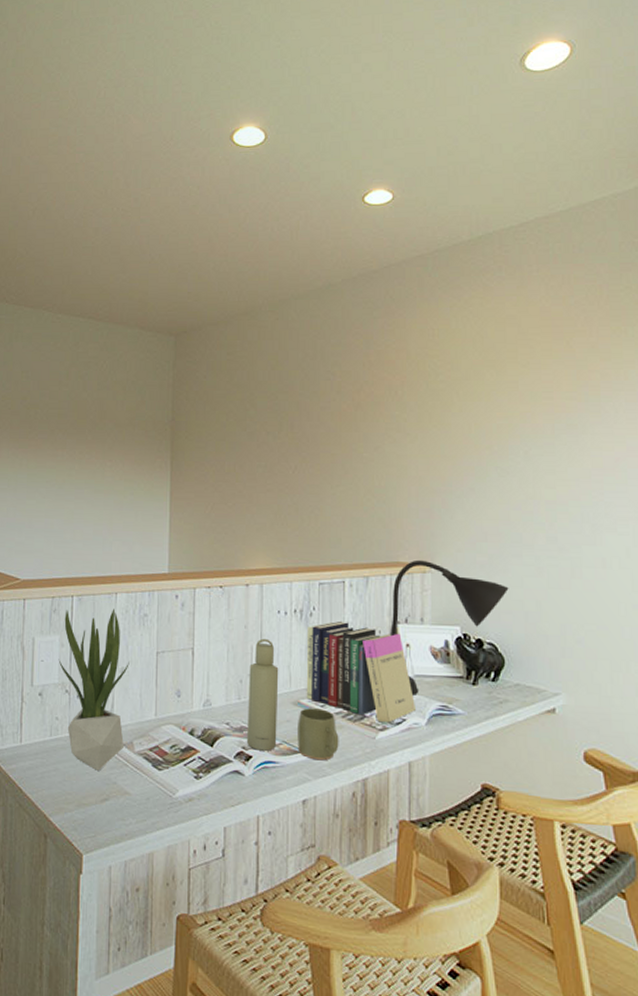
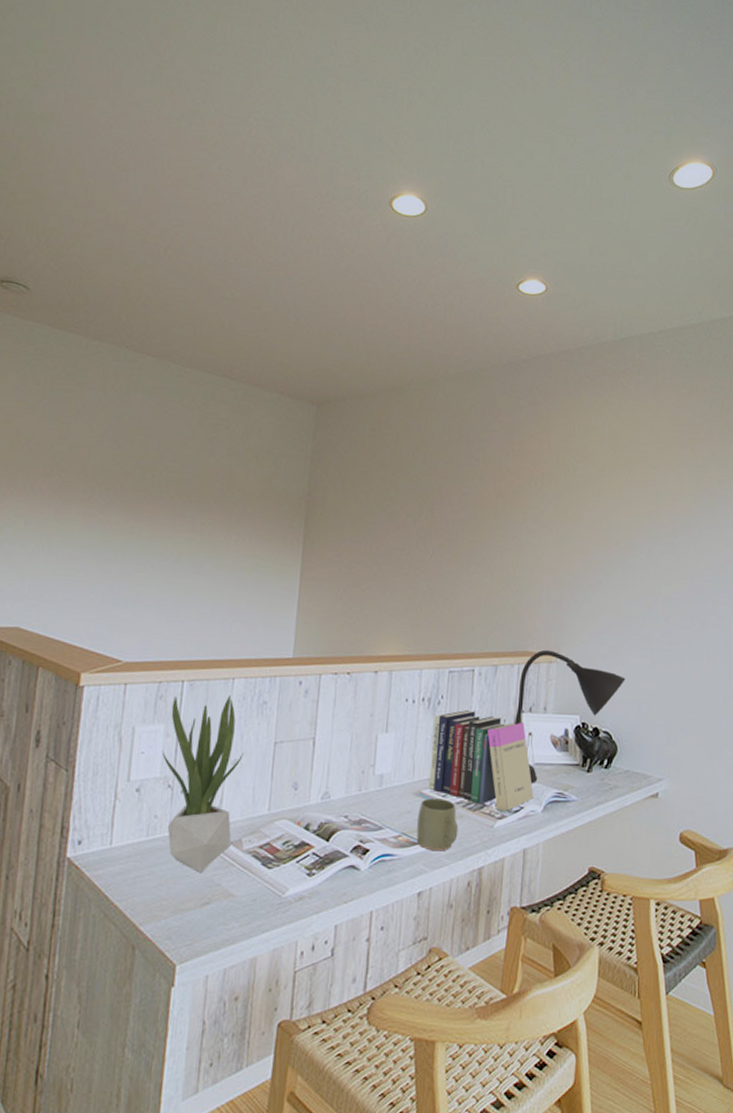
bottle: present [247,638,279,751] -> none [365,727,403,844]

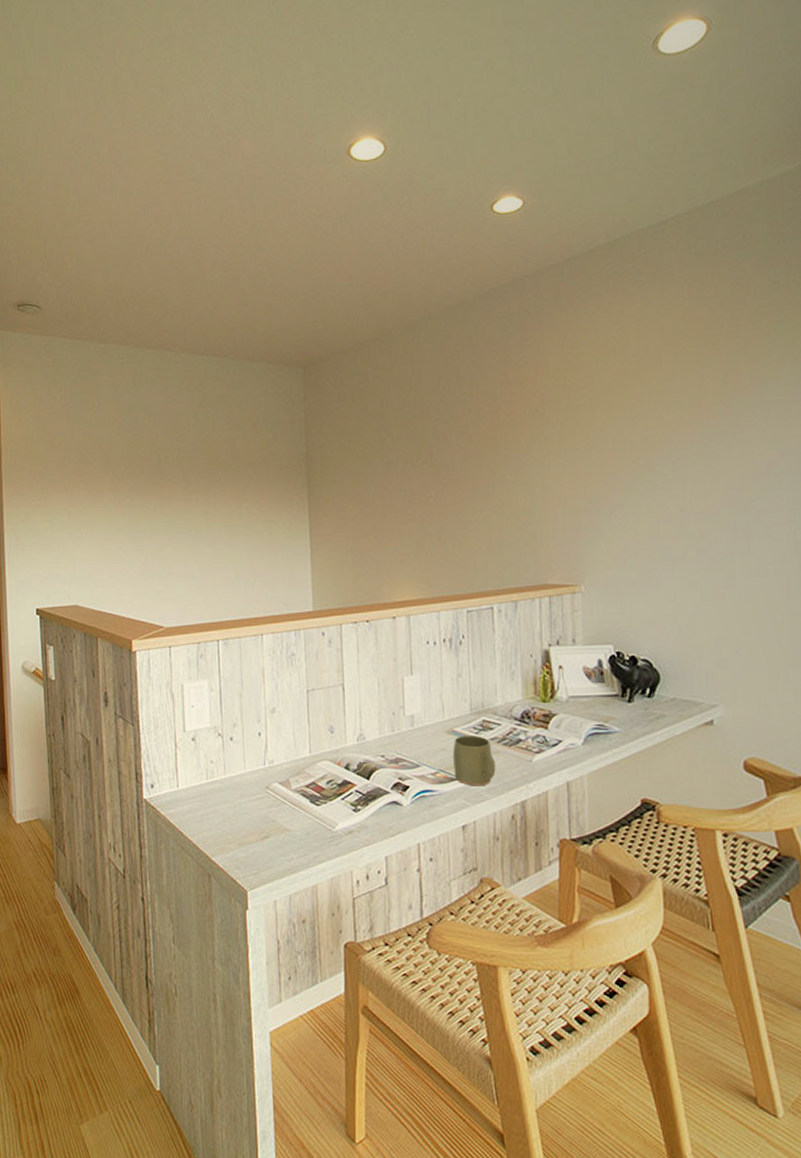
potted plant: present [161,695,244,872] -> none [208,650,280,810]
books: present [428,709,534,811] -> none [458,647,573,745]
desk lamp: present [515,649,626,783] -> none [542,580,662,716]

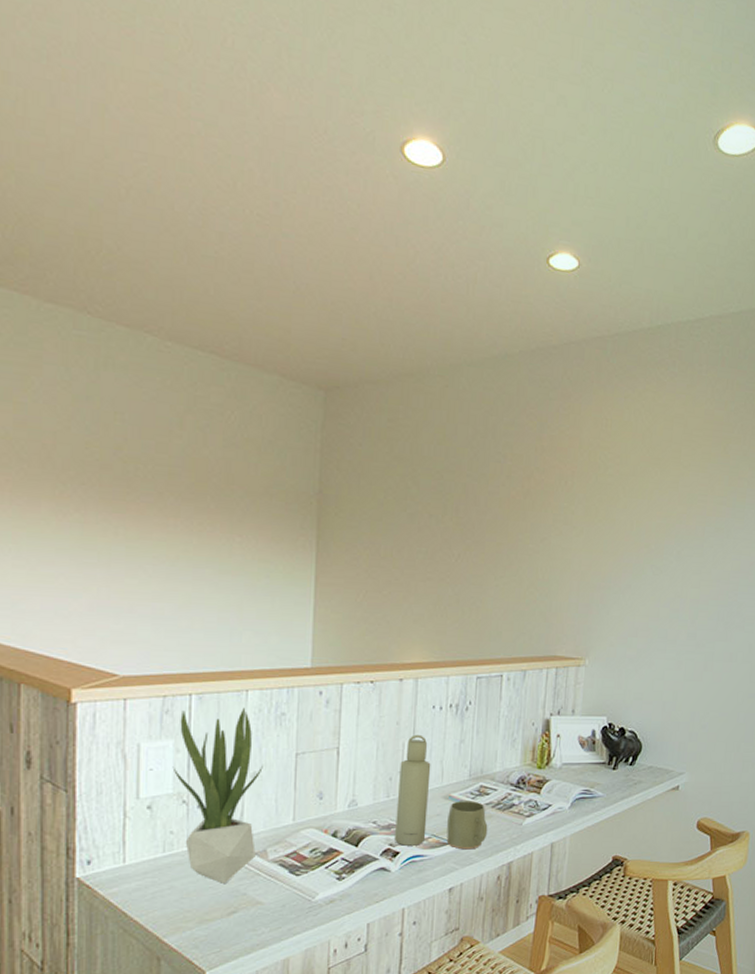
potted plant: none [208,650,280,810] -> present [172,707,263,883]
bottle: none [401,670,433,780] -> present [395,734,431,846]

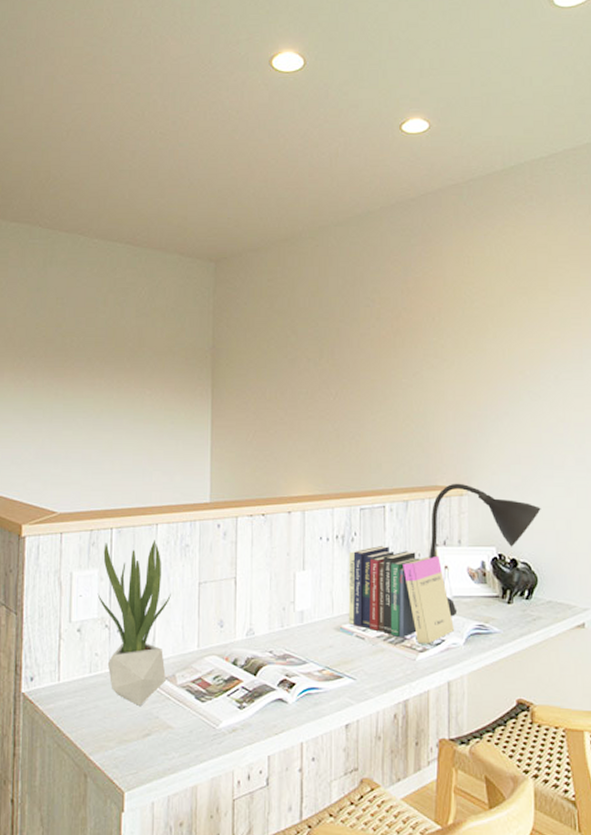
bottle: present [395,734,431,846] -> none [291,565,321,677]
mug: present [446,801,488,850] -> none [340,633,381,684]
books: none [457,714,562,810] -> present [348,545,455,644]
desk lamp: none [543,653,652,782] -> present [429,483,541,616]

